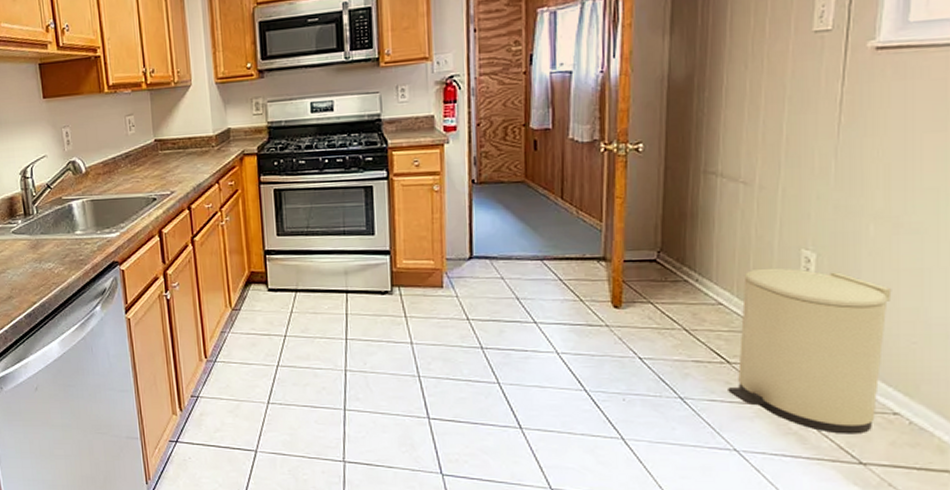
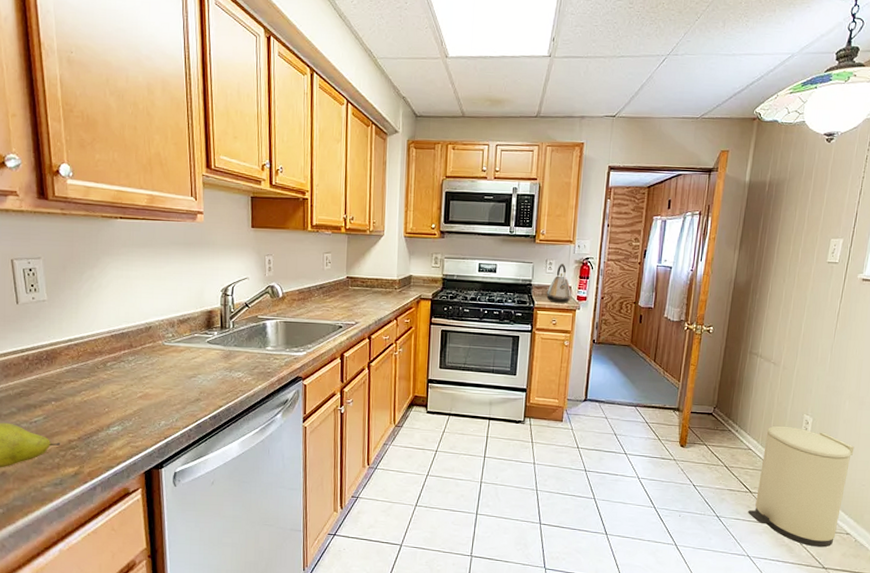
kettle: none [402,88,435,139] -> present [546,264,571,303]

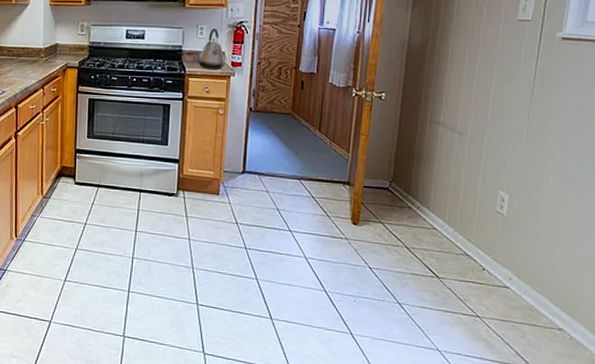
pedal bin: present [748,425,855,547] -> none [435,202,563,344]

